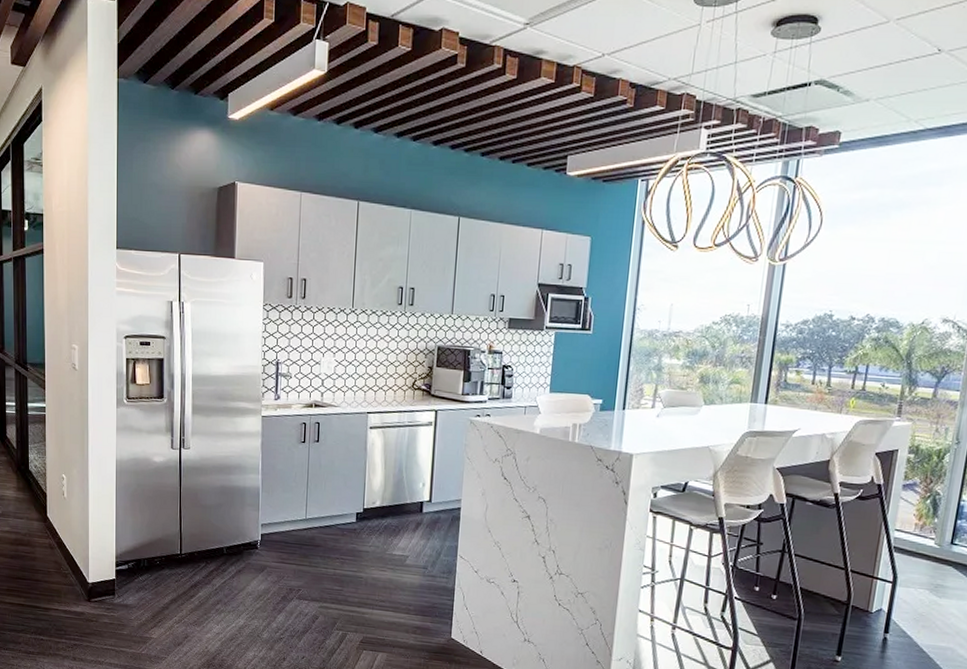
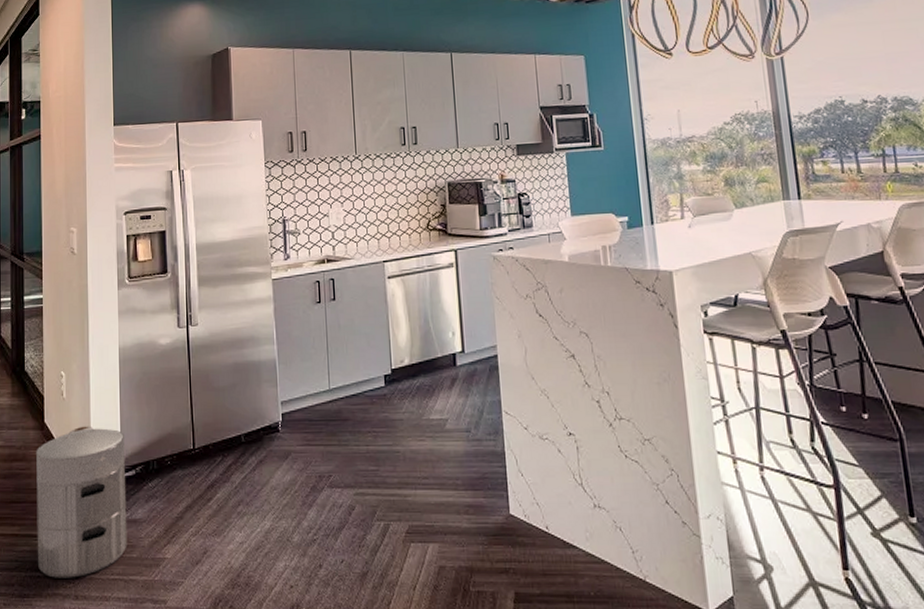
waste bin: none [39,523,119,644] -> present [35,426,127,578]

